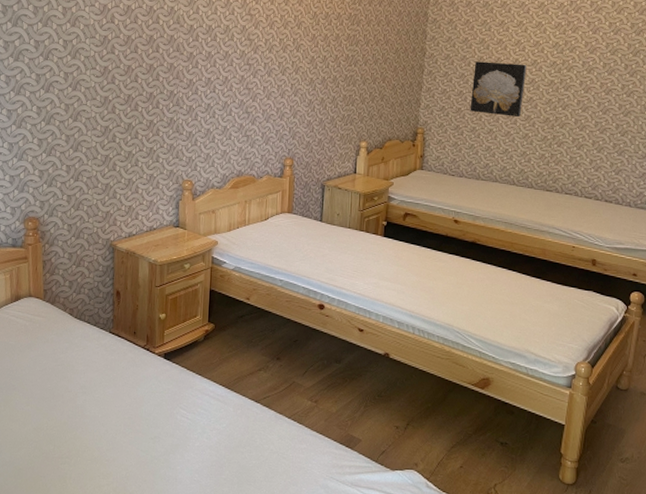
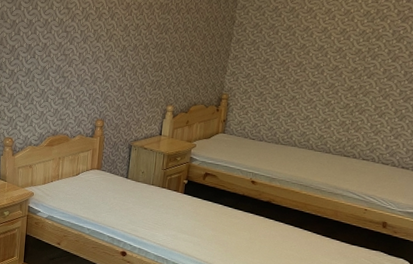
wall art: present [470,61,527,117] -> none [274,30,335,84]

